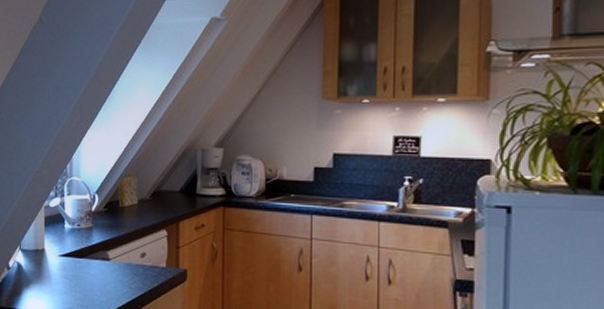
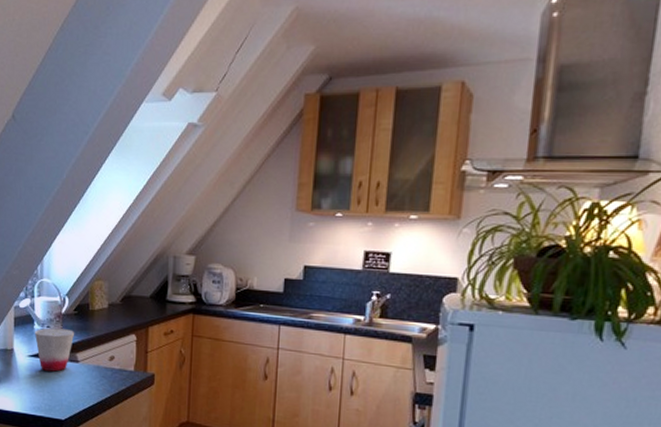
cup: none [66,226,106,271] -> present [35,328,75,372]

